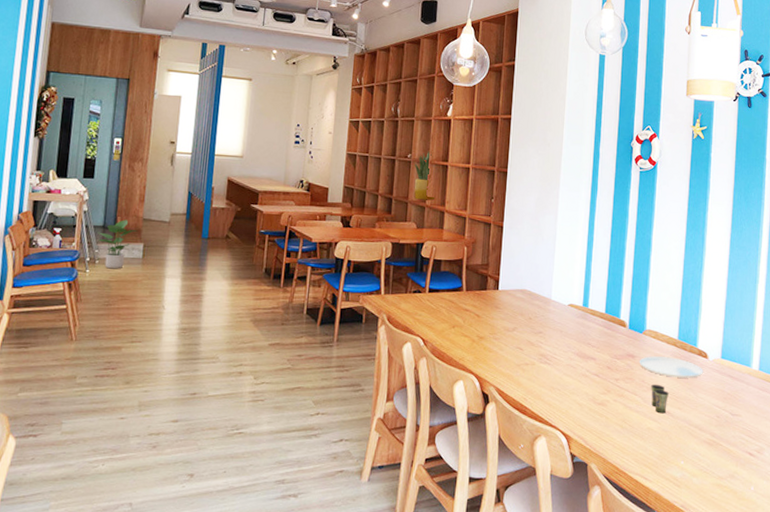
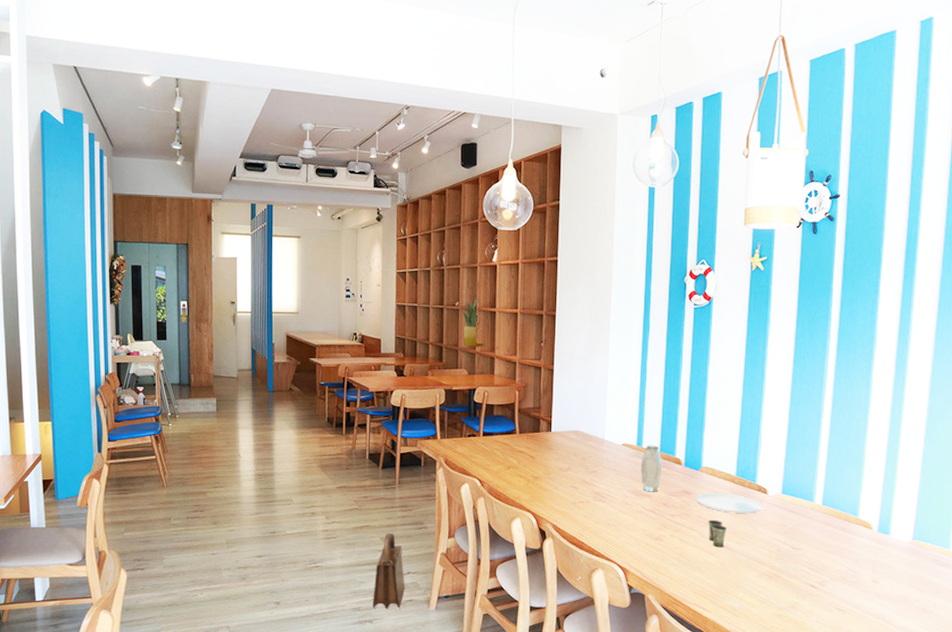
potted plant: present [96,220,138,269] -> none [174,377,210,423]
handbag: none [299,396,337,482] -> present [373,533,405,609]
vase: none [586,306,608,355] -> present [640,445,663,492]

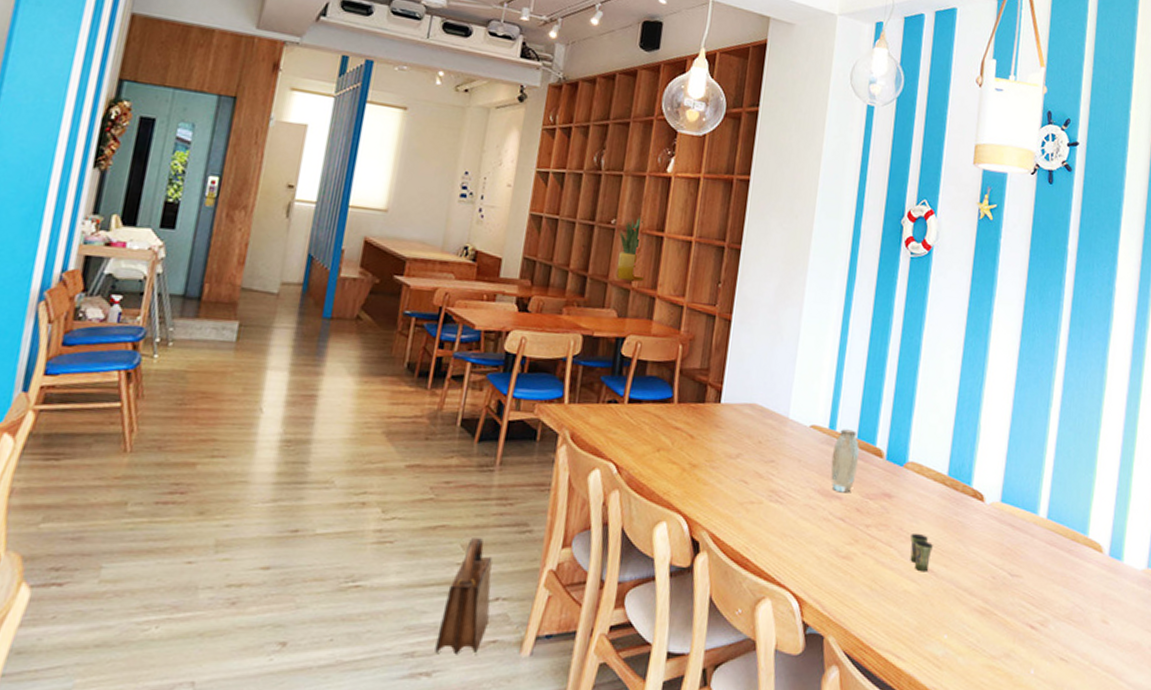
plate: present [695,493,763,513] -> none [897,496,978,527]

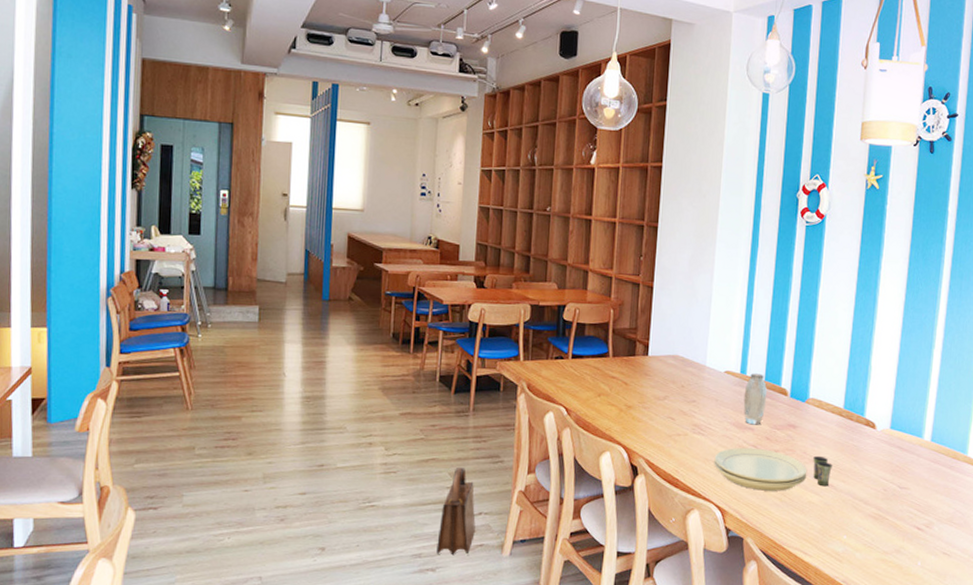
planter: present [616,216,645,282] -> none [554,203,578,259]
plate: none [792,520,904,577] -> present [714,447,808,491]

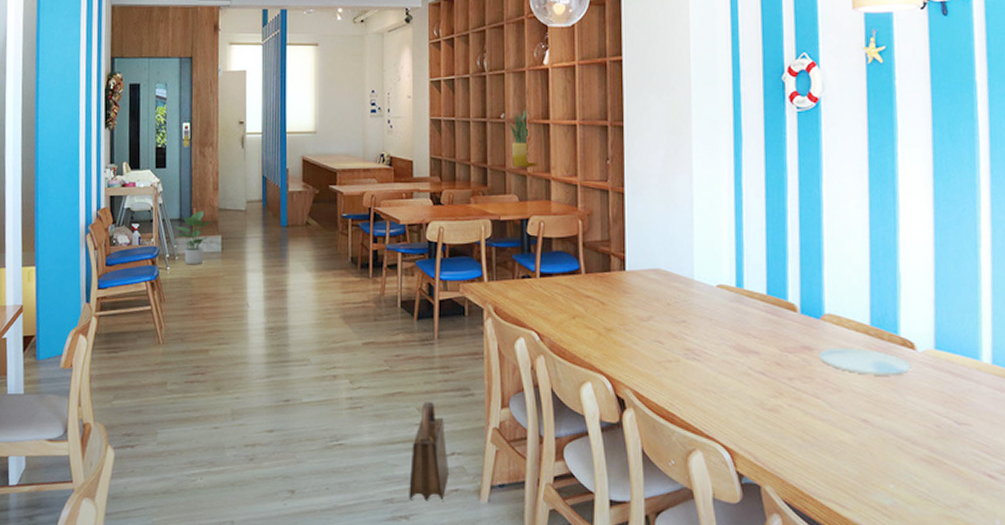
potted plant: none [207,280,252,334] -> present [173,211,215,265]
planter: none [554,203,578,259] -> present [509,108,538,167]
plate: present [714,447,808,491] -> none [715,375,833,428]
vase: present [743,373,767,425] -> none [743,286,772,348]
plate: none [800,426,871,450] -> present [818,348,911,376]
cup: present [813,455,832,487] -> none [838,383,864,423]

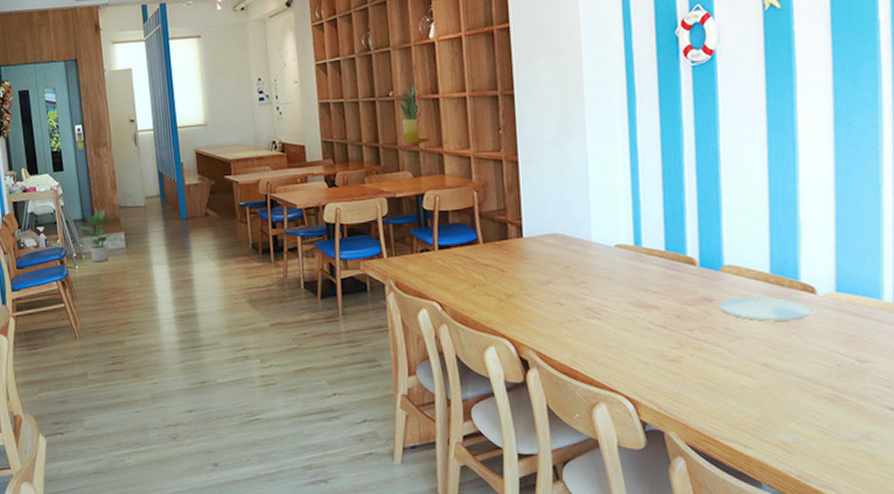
handbag: present [409,402,449,502] -> none [325,375,362,466]

